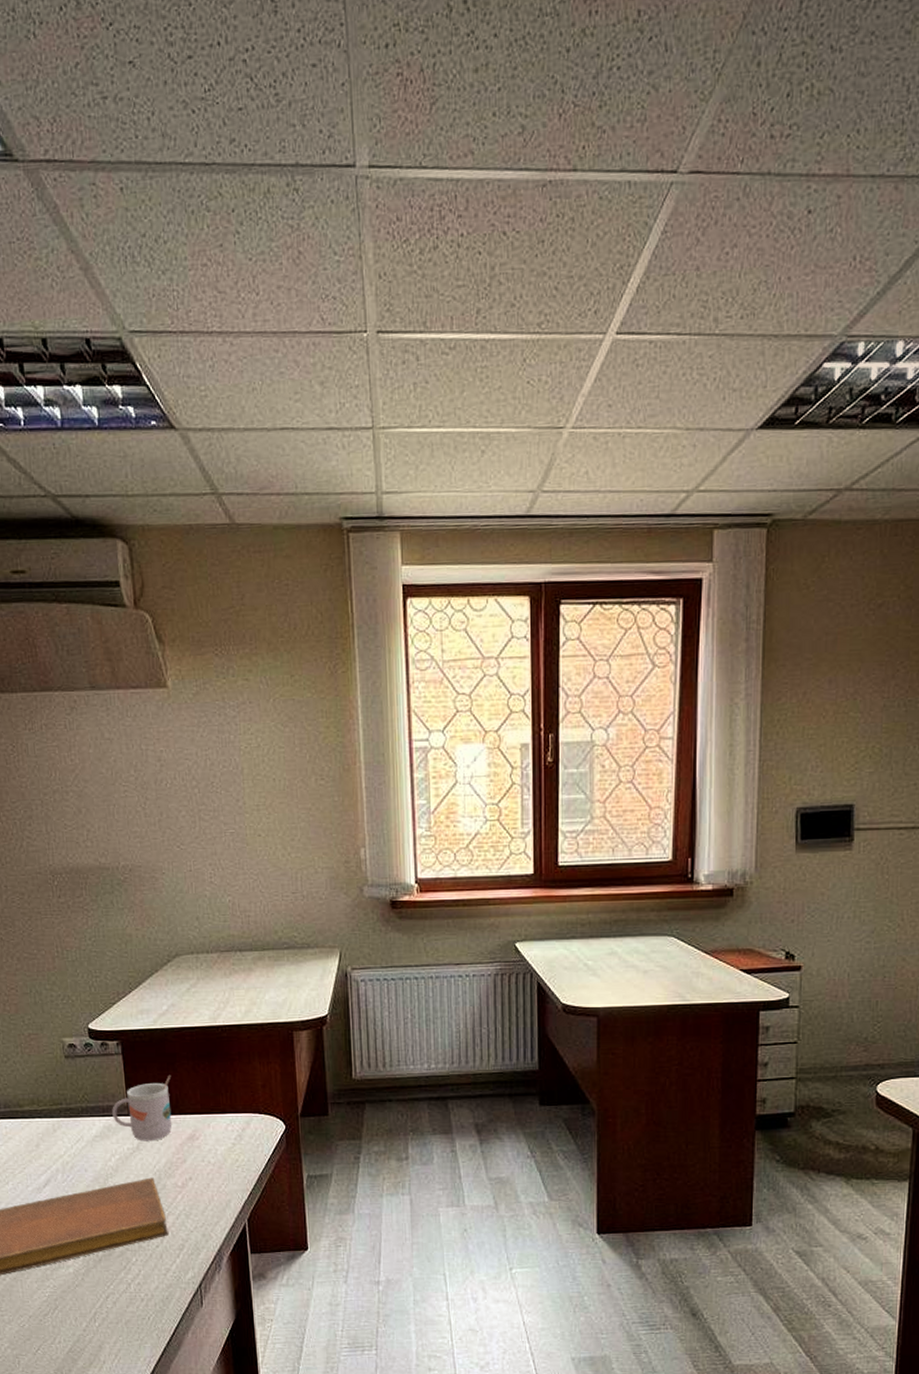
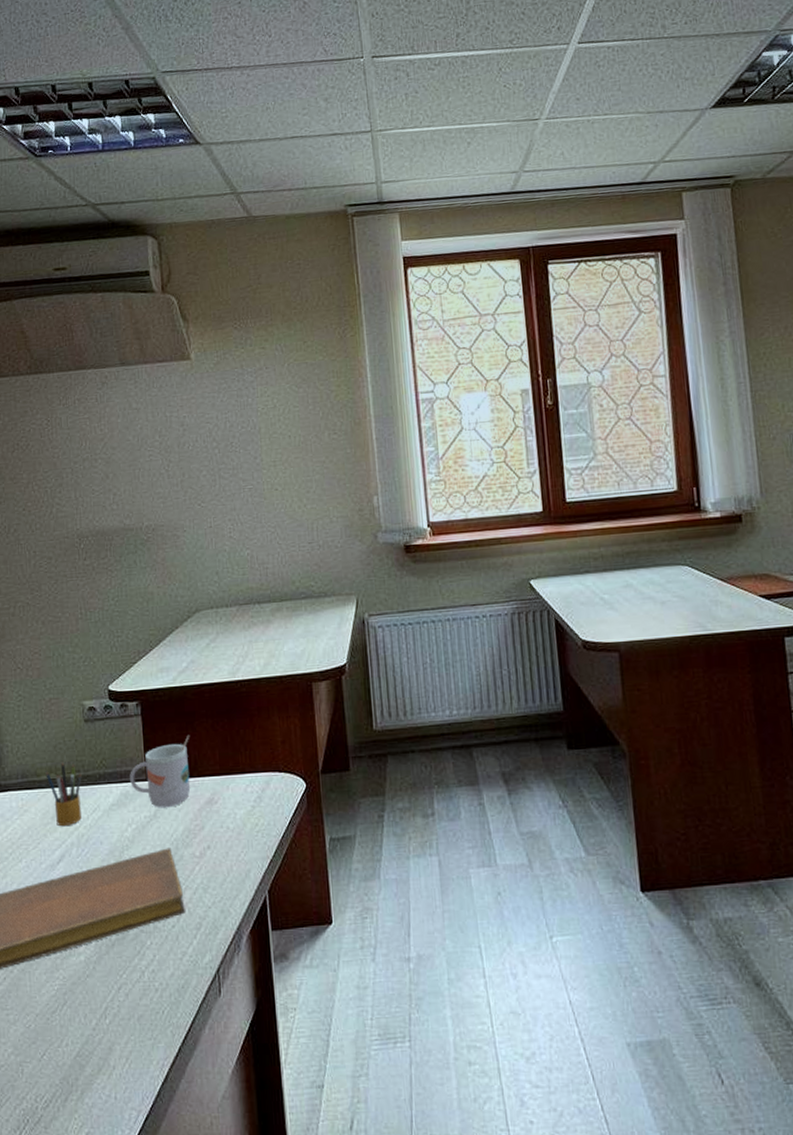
pencil box: none [28,1093,65,1154] -> present [45,760,82,827]

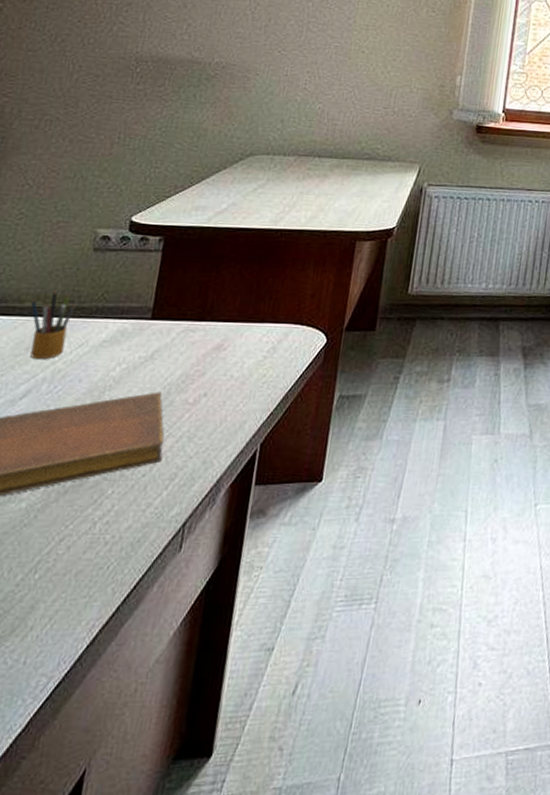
mug: present [130,734,191,808] -> none [131,277,213,350]

